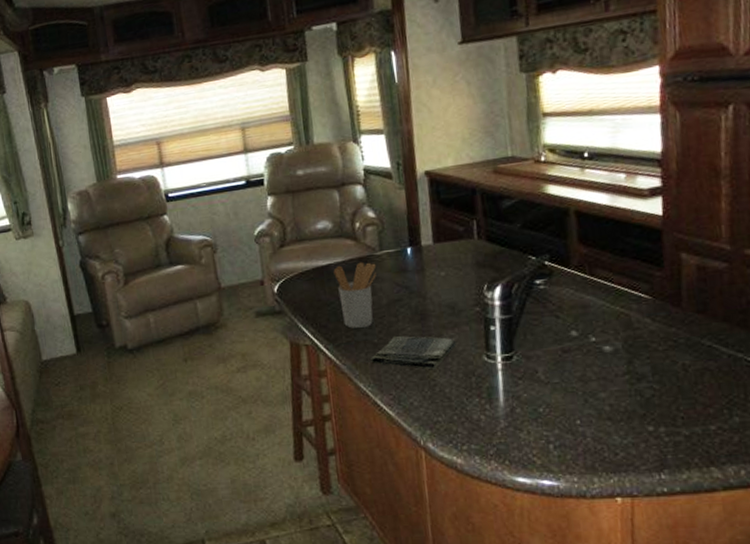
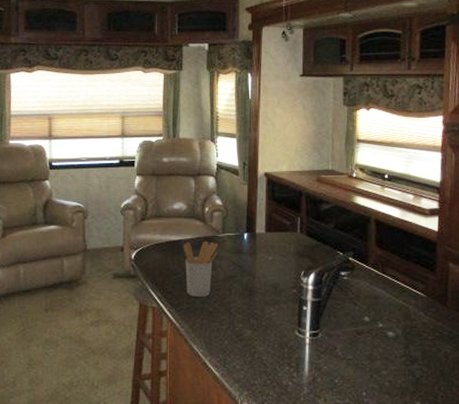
dish towel: present [371,335,456,370] -> none [205,306,275,339]

